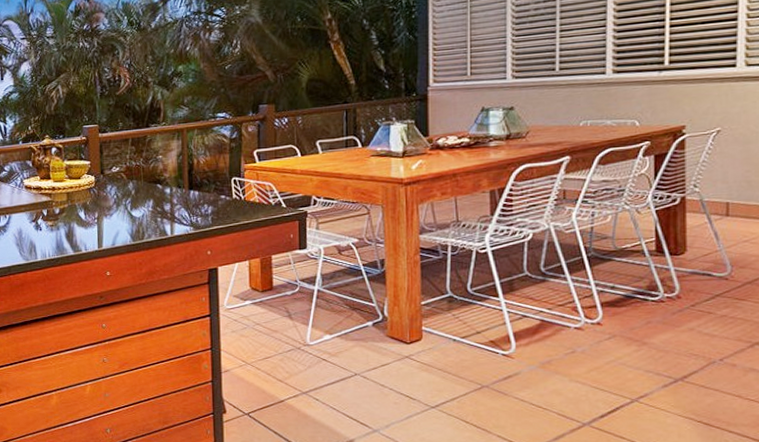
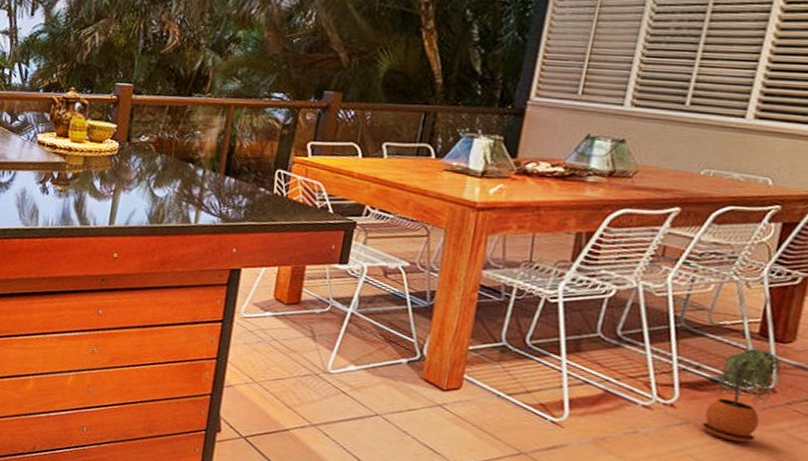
potted plant: none [626,264,681,346] -> present [701,348,781,443]

